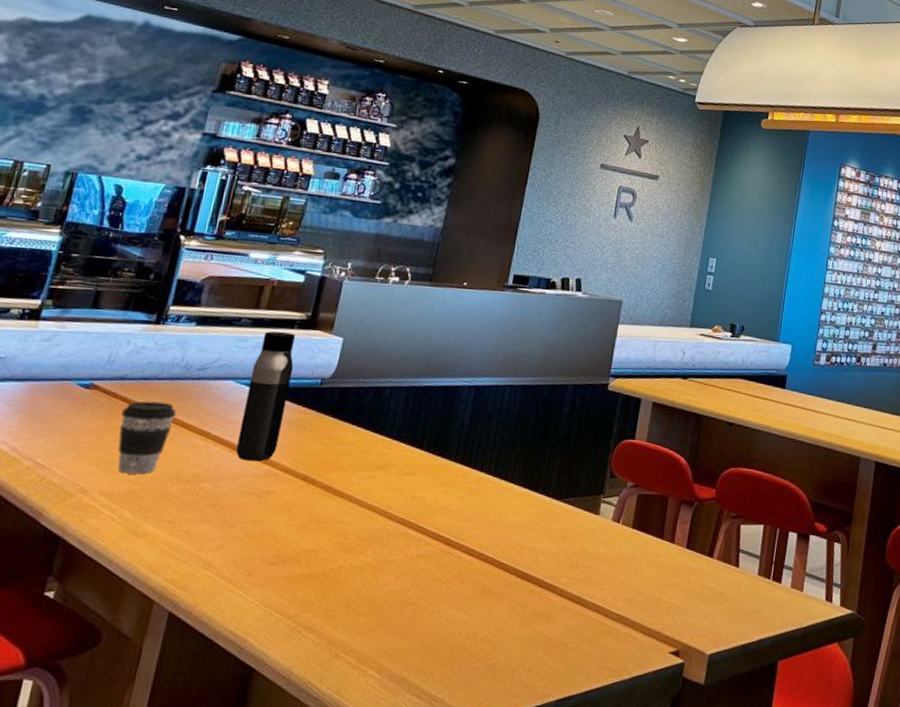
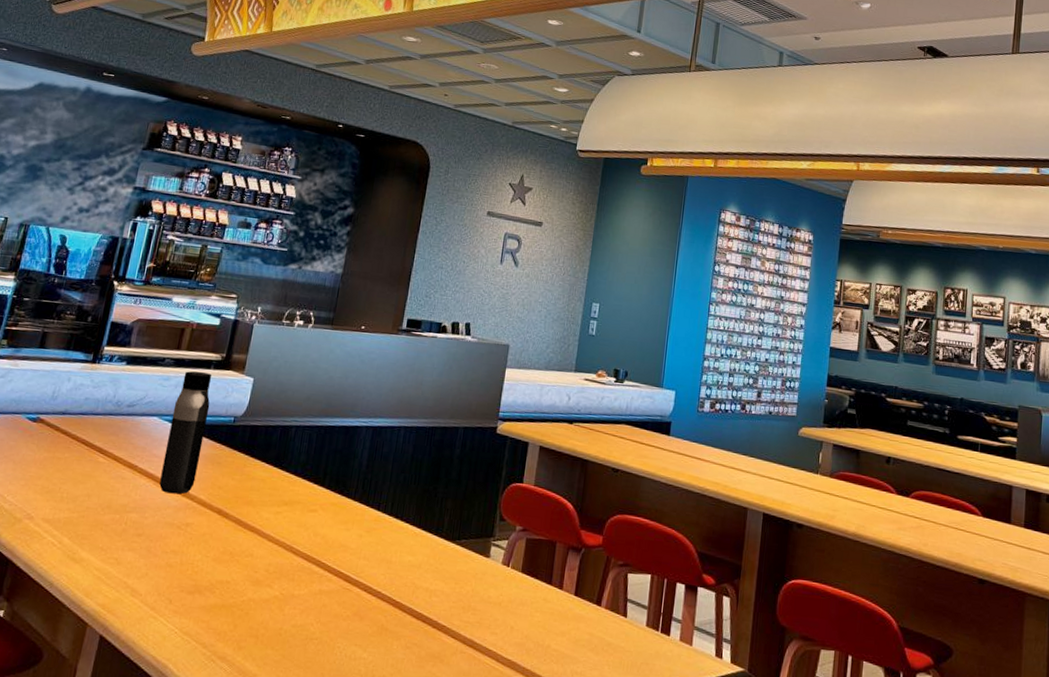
coffee cup: present [118,401,176,474] -> none [58,434,109,503]

